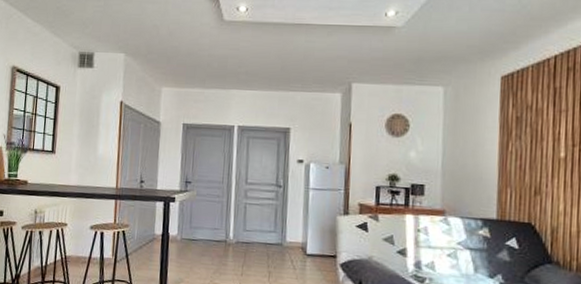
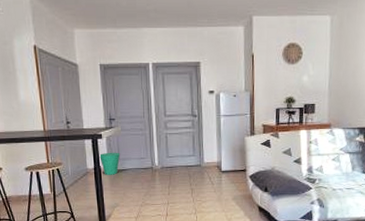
waste bin: none [169,218,193,245] -> present [99,152,121,175]

